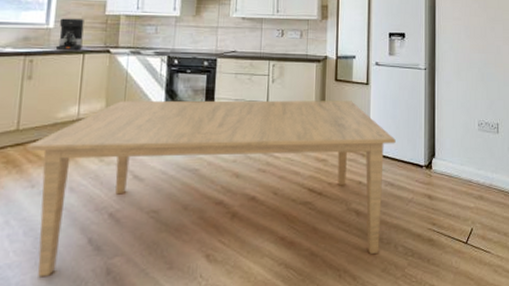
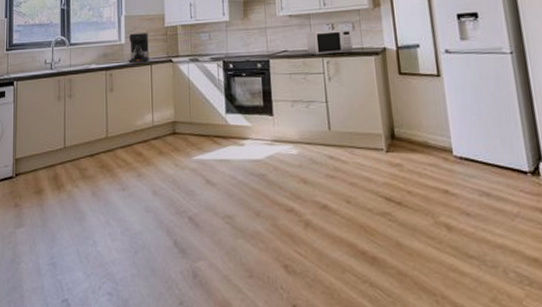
dining table: present [25,100,396,278] -> none [114,96,485,278]
microwave: none [256,34,300,59] -> present [306,28,354,56]

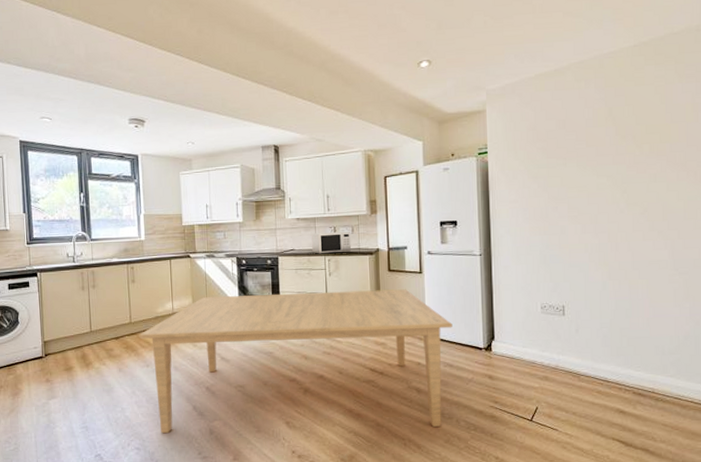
dining table: none [114,96,485,278] -> present [138,289,453,434]
coffee maker: present [128,32,150,64] -> none [148,230,169,258]

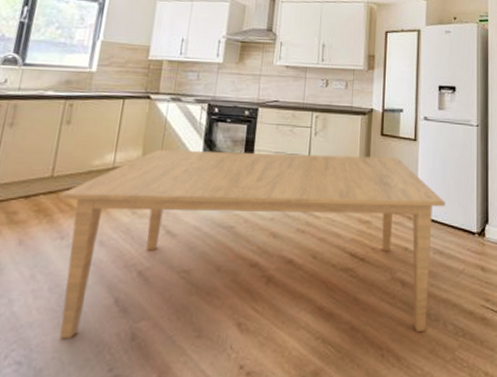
microwave: present [312,231,352,254] -> none [299,84,345,110]

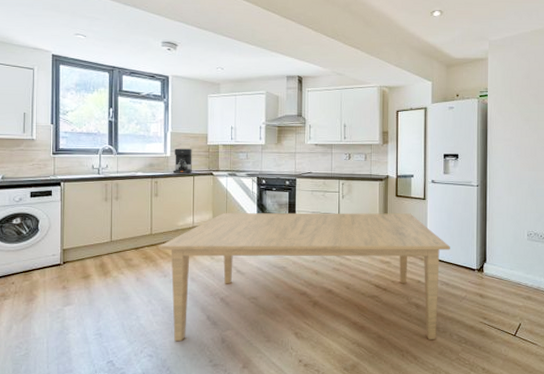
coffee maker: none [96,62,127,96] -> present [172,148,193,174]

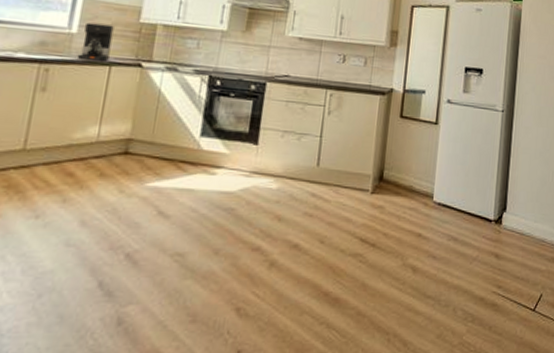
dining table: present [158,212,450,342] -> none [31,124,464,324]

